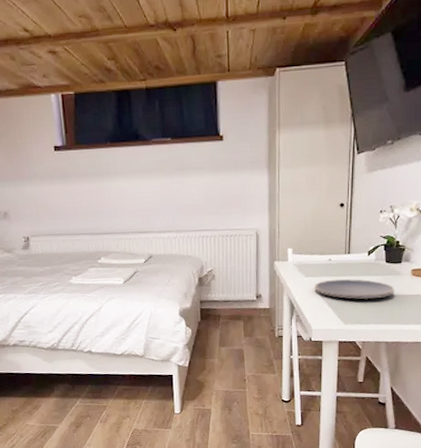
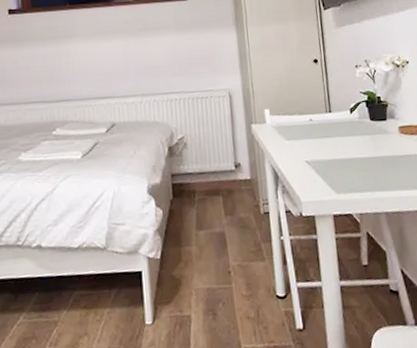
plate: present [314,279,395,300] -> none [298,140,385,163]

